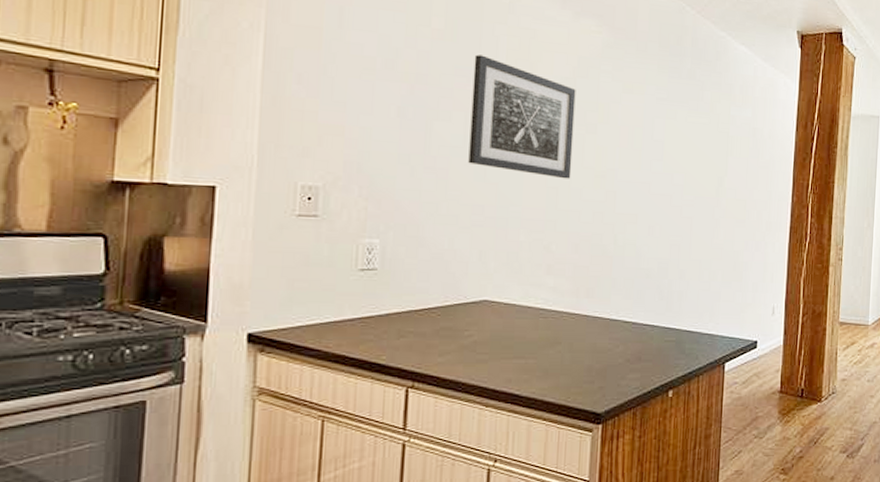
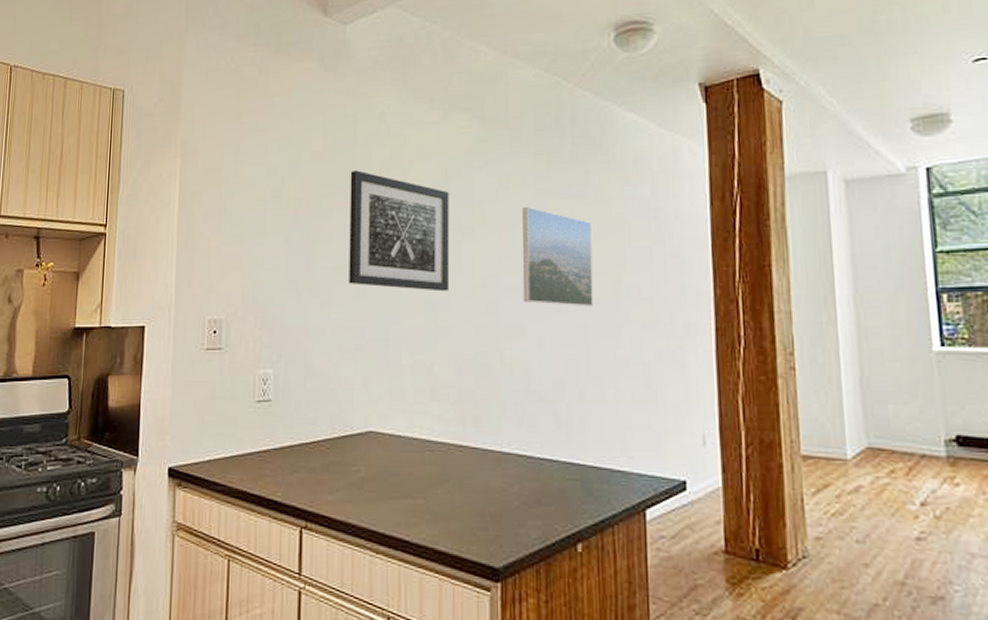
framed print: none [638,112,702,203] -> present [522,206,593,307]

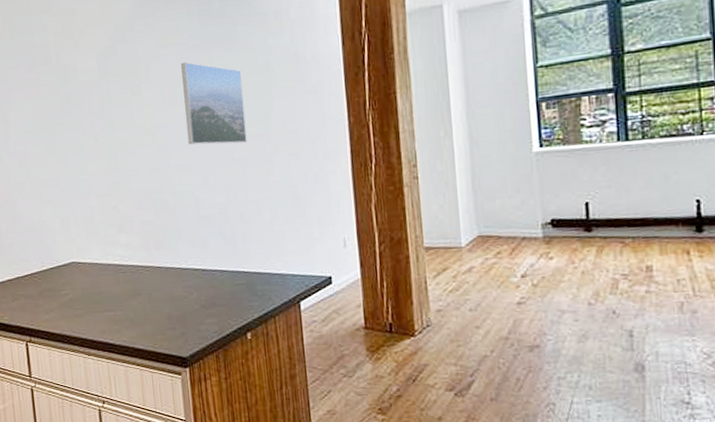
wall art: present [349,170,450,292] -> none [30,44,126,144]

